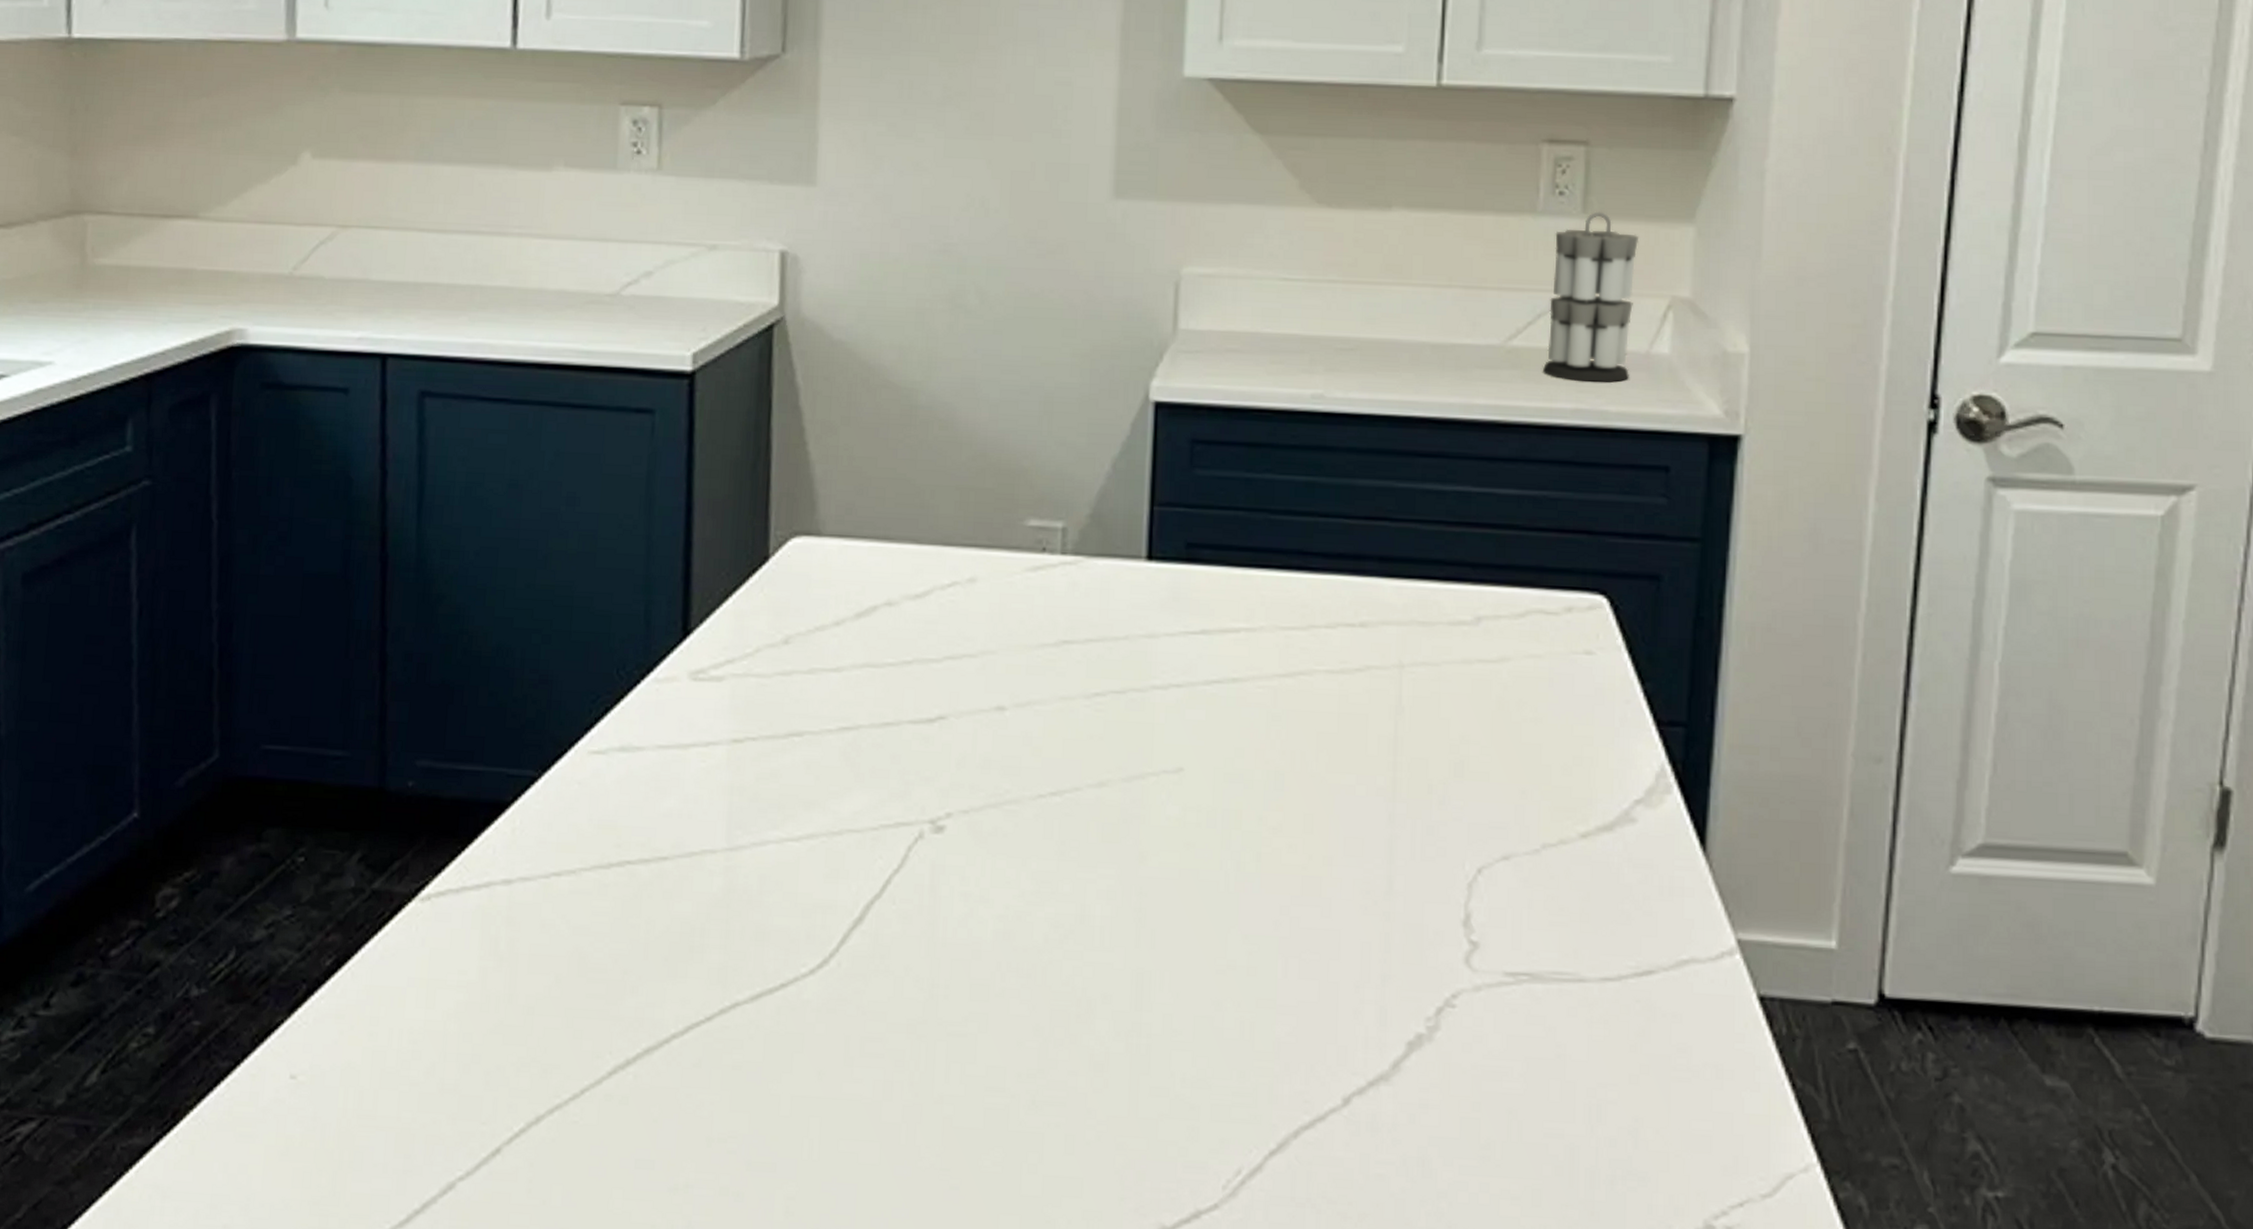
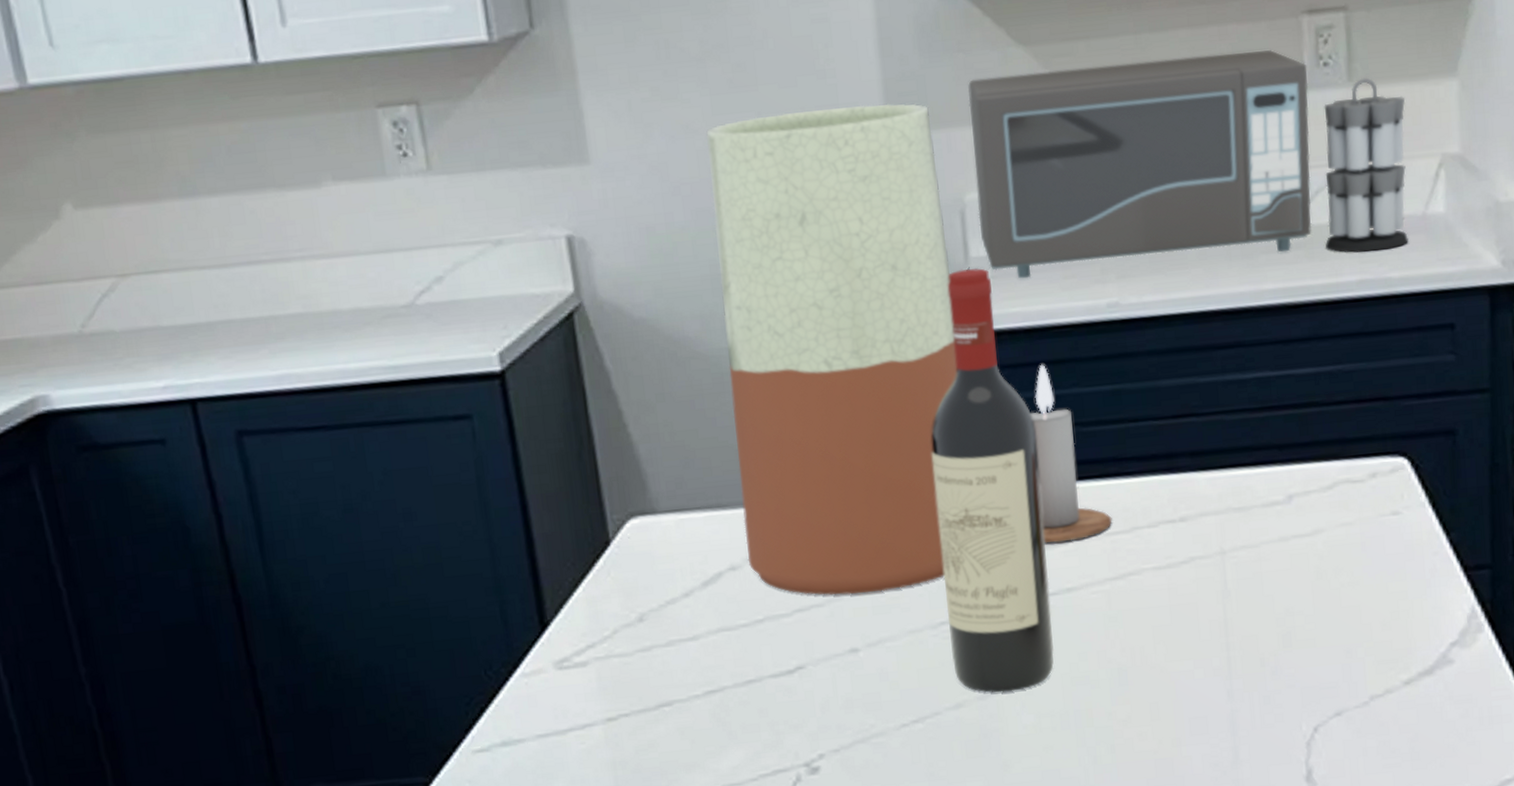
vase: none [906,164,1159,652] -> present [706,103,957,595]
wine bottle: none [1102,339,1222,778] -> present [930,268,1054,693]
microwave: none [1192,159,1542,370] -> present [968,50,1312,279]
candle: none [1215,445,1289,629] -> present [1030,364,1112,544]

